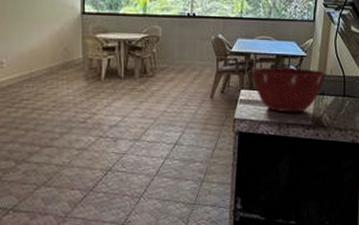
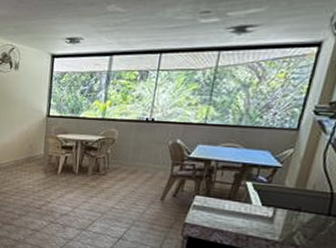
mixing bowl: present [251,68,327,113] -> none [210,175,308,227]

